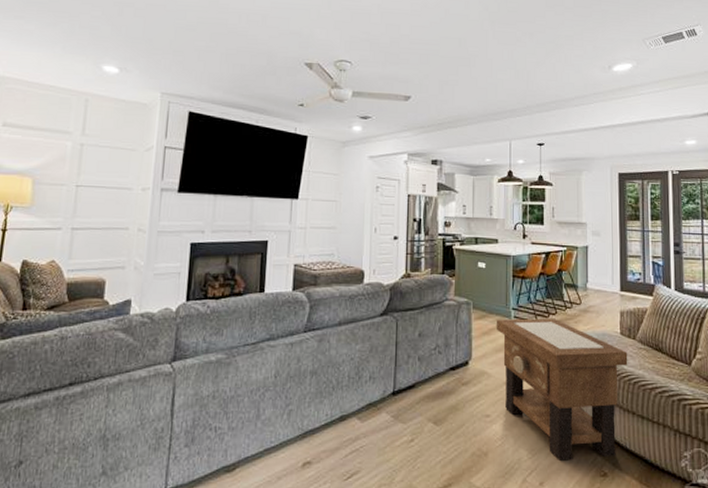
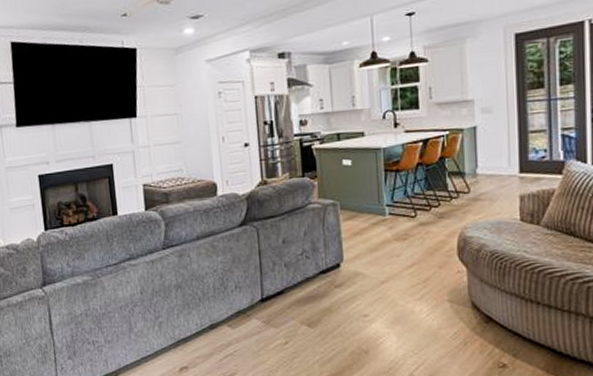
side table: present [496,318,628,461] -> none [368,211,531,354]

